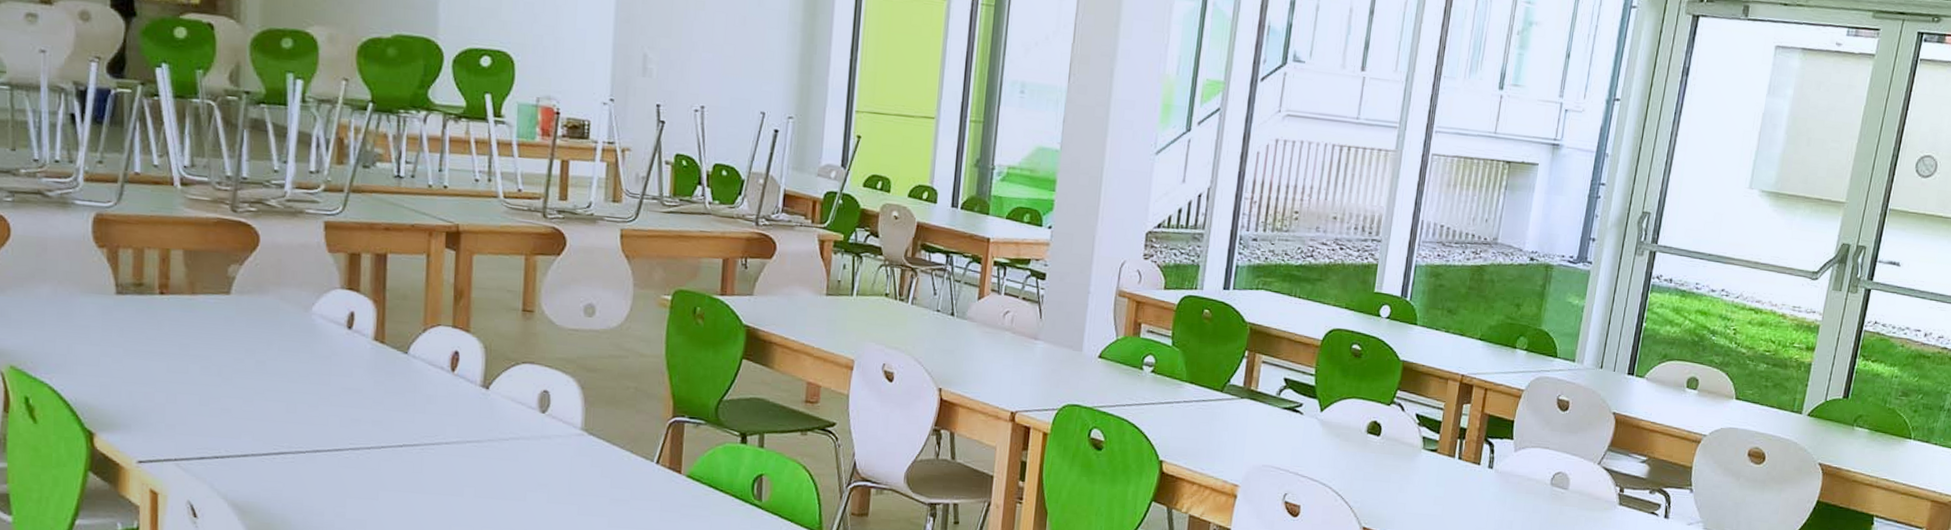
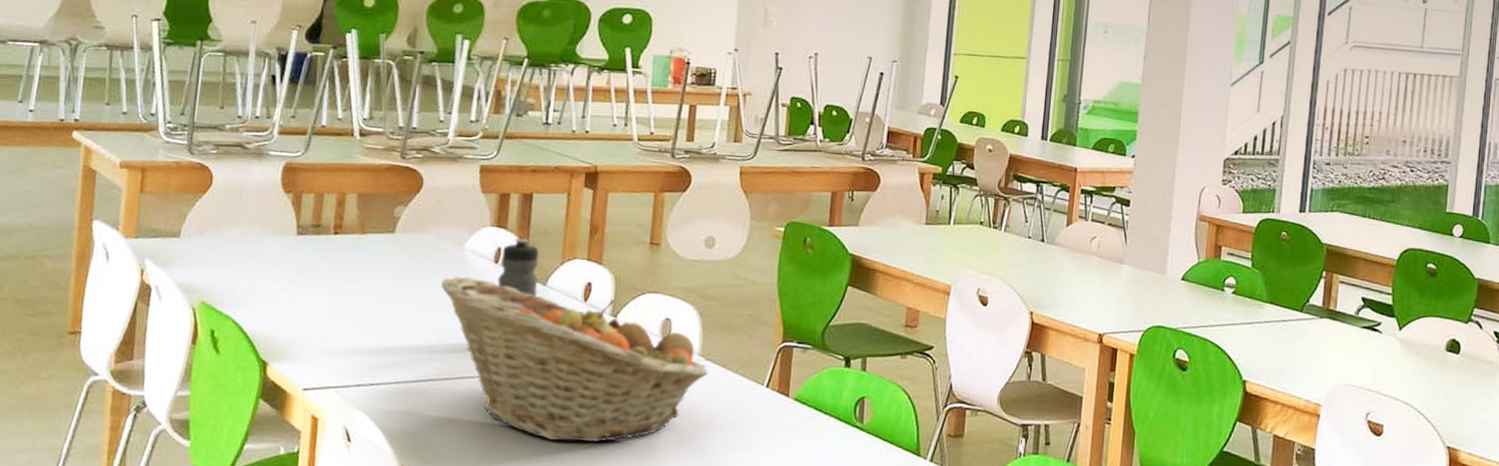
fruit basket: none [287,342,592,519] -> present [440,276,708,442]
water bottle: none [351,302,399,365] -> present [497,238,540,296]

